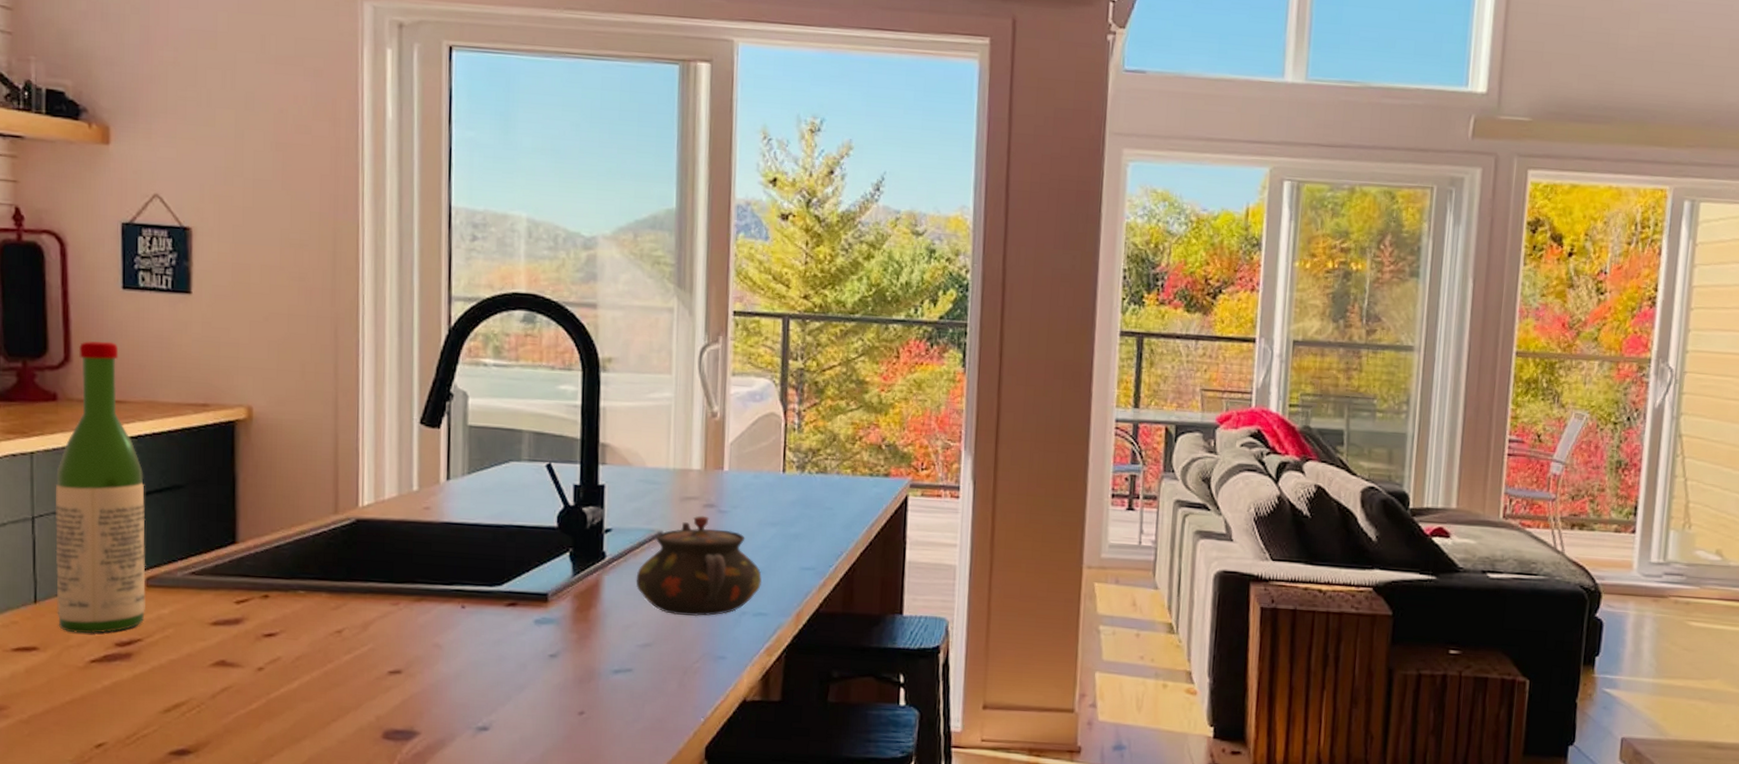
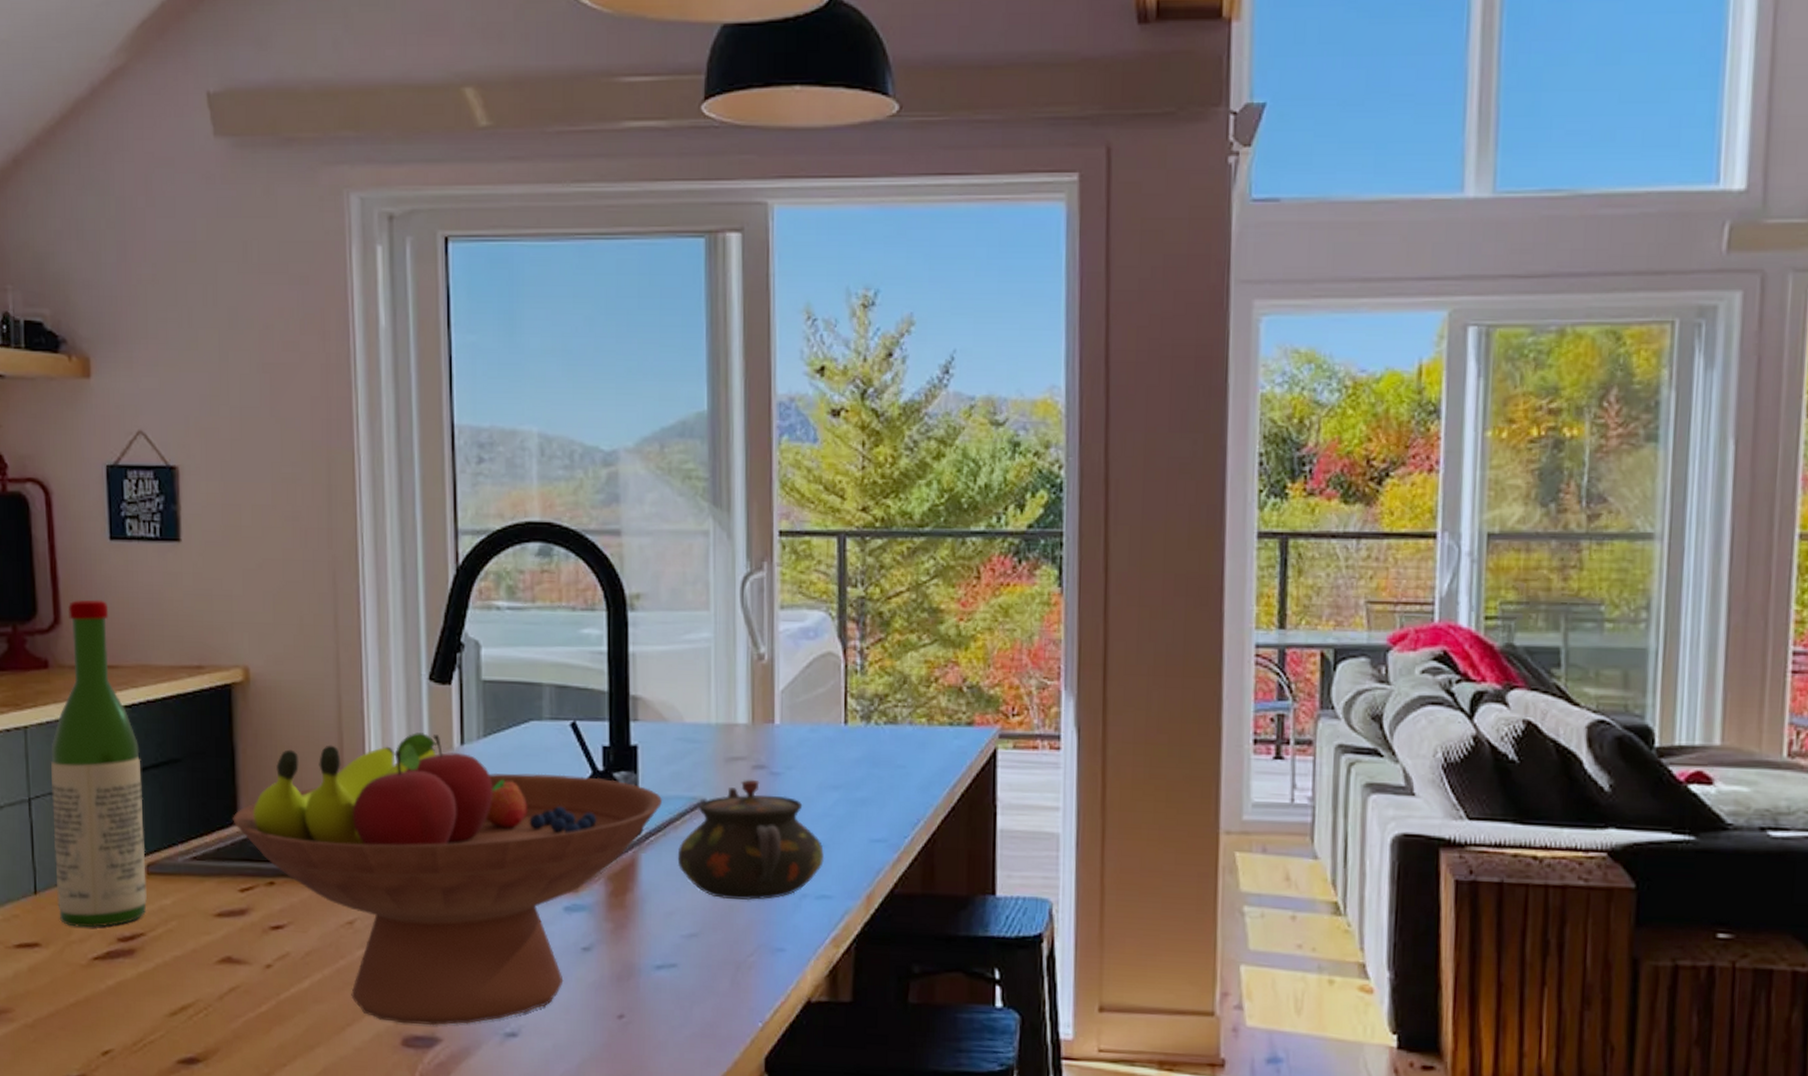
fruit bowl: none [231,468,625,721] -> present [233,732,663,1026]

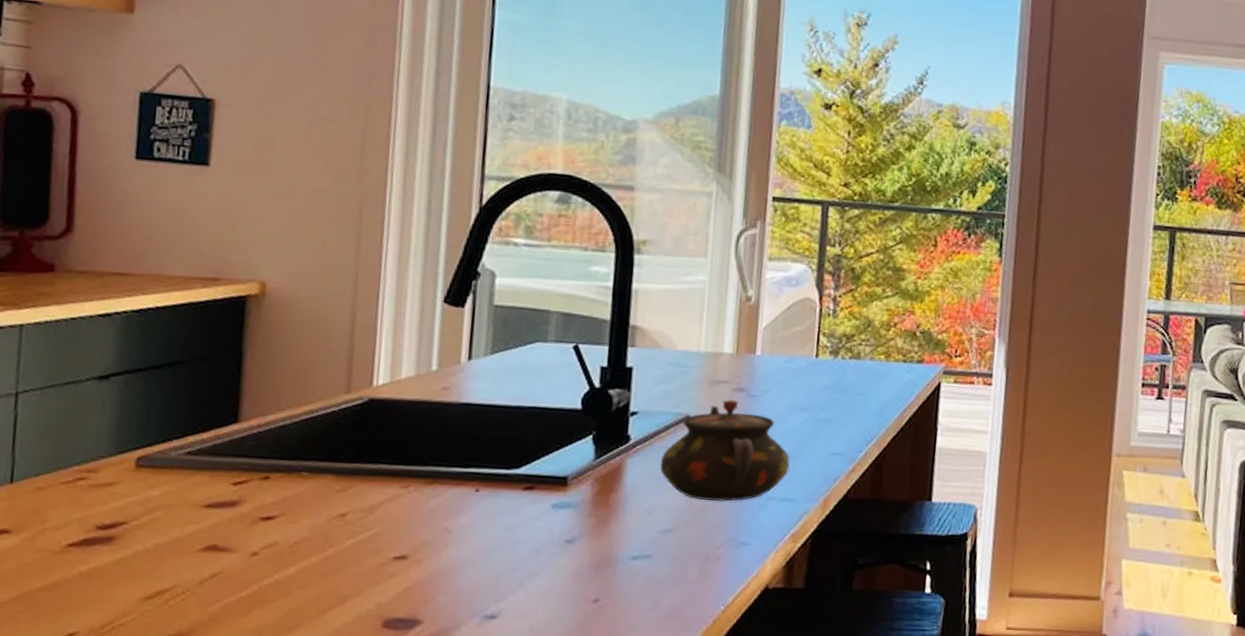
wine bottle: present [51,599,147,928] -> none [34,210,143,516]
fruit bowl: present [233,732,663,1026] -> none [233,348,652,609]

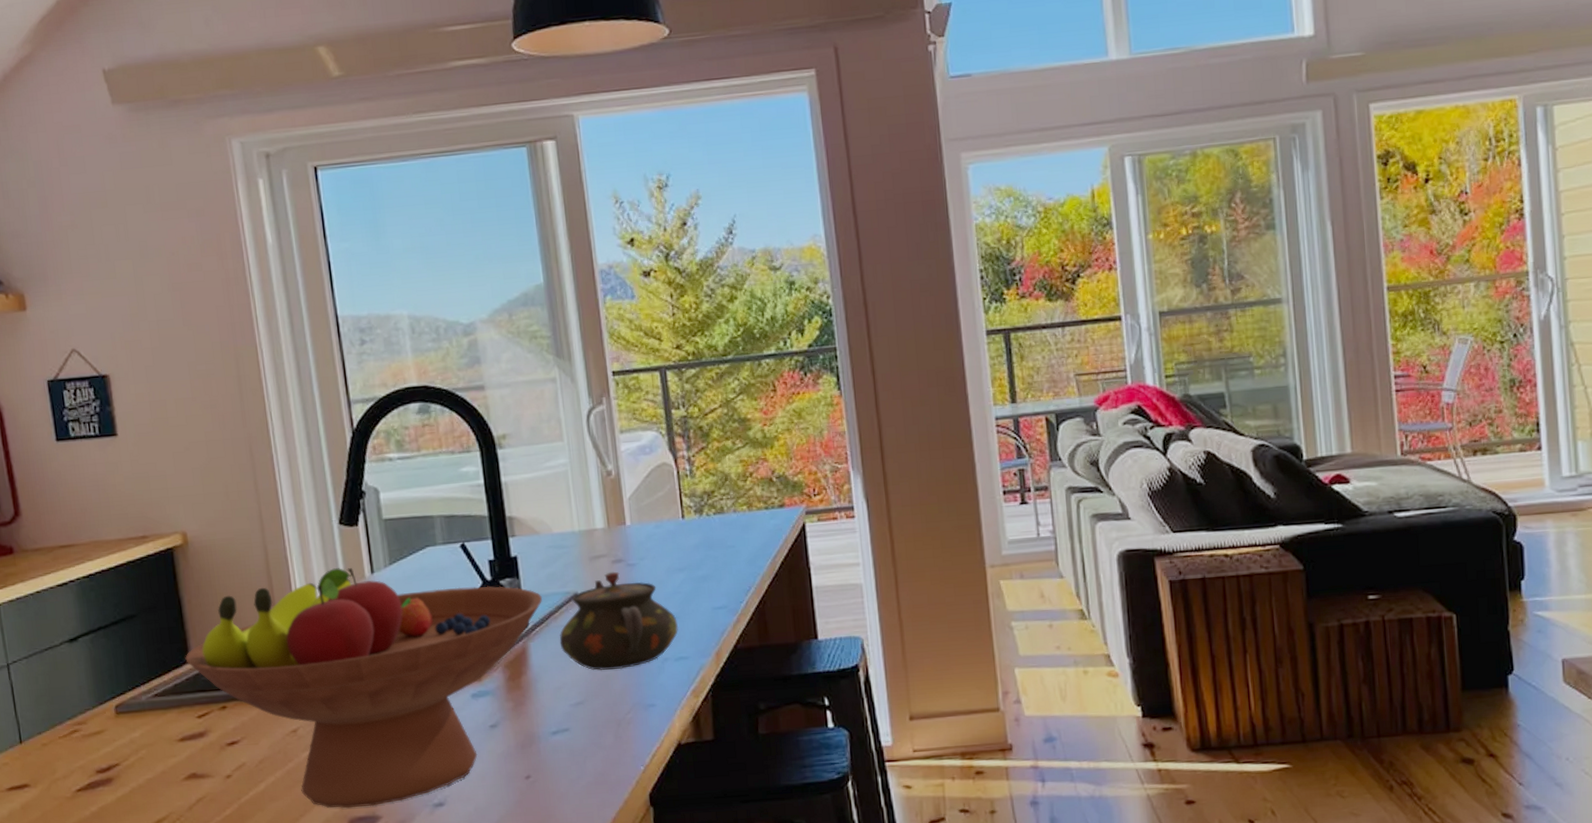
fruit bowl: none [233,348,652,609] -> present [185,568,543,808]

